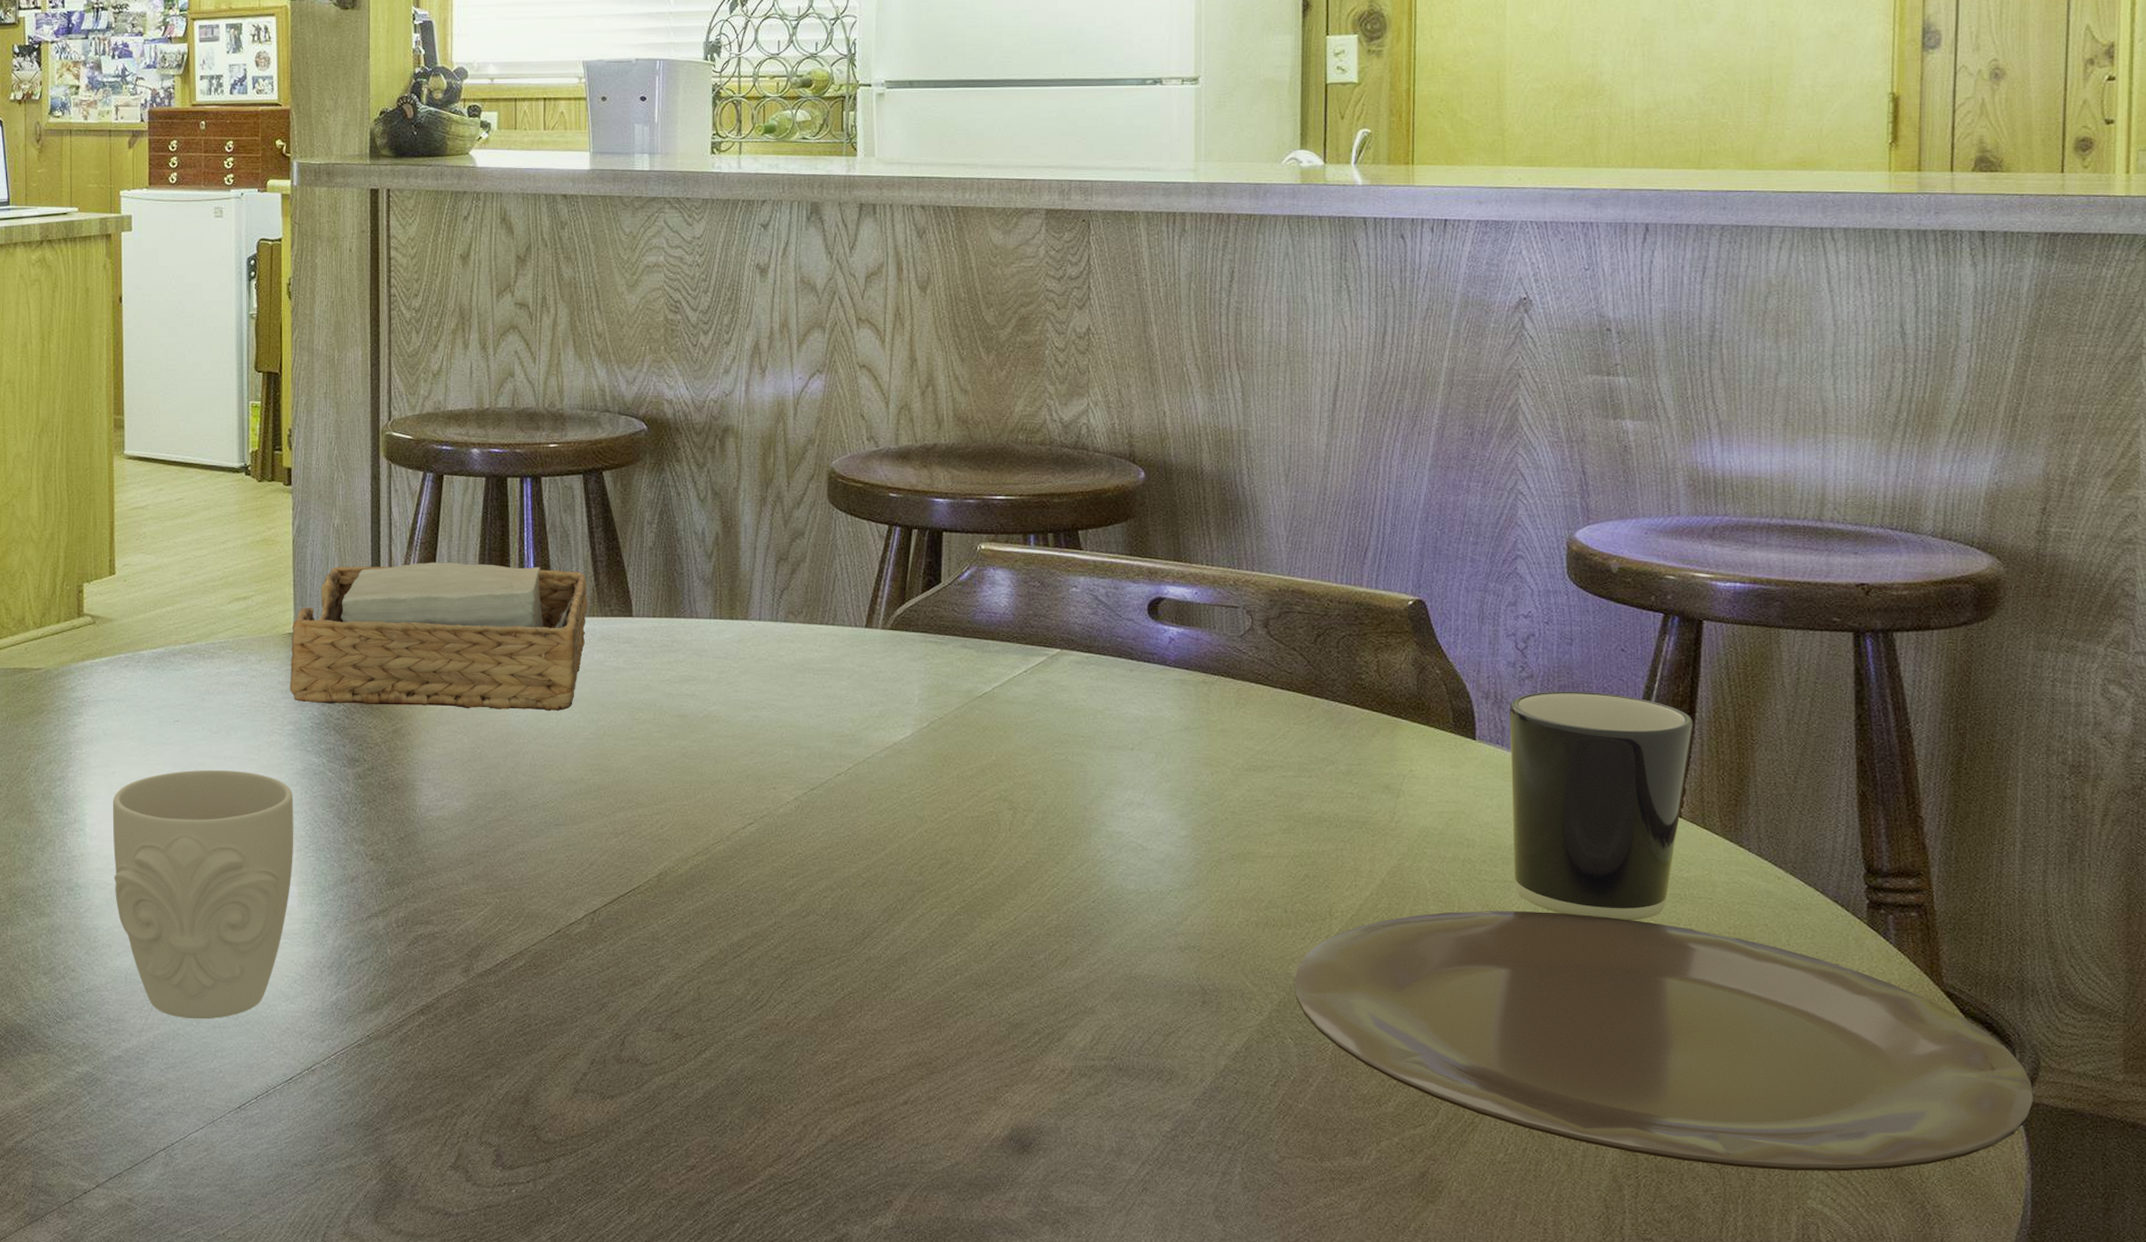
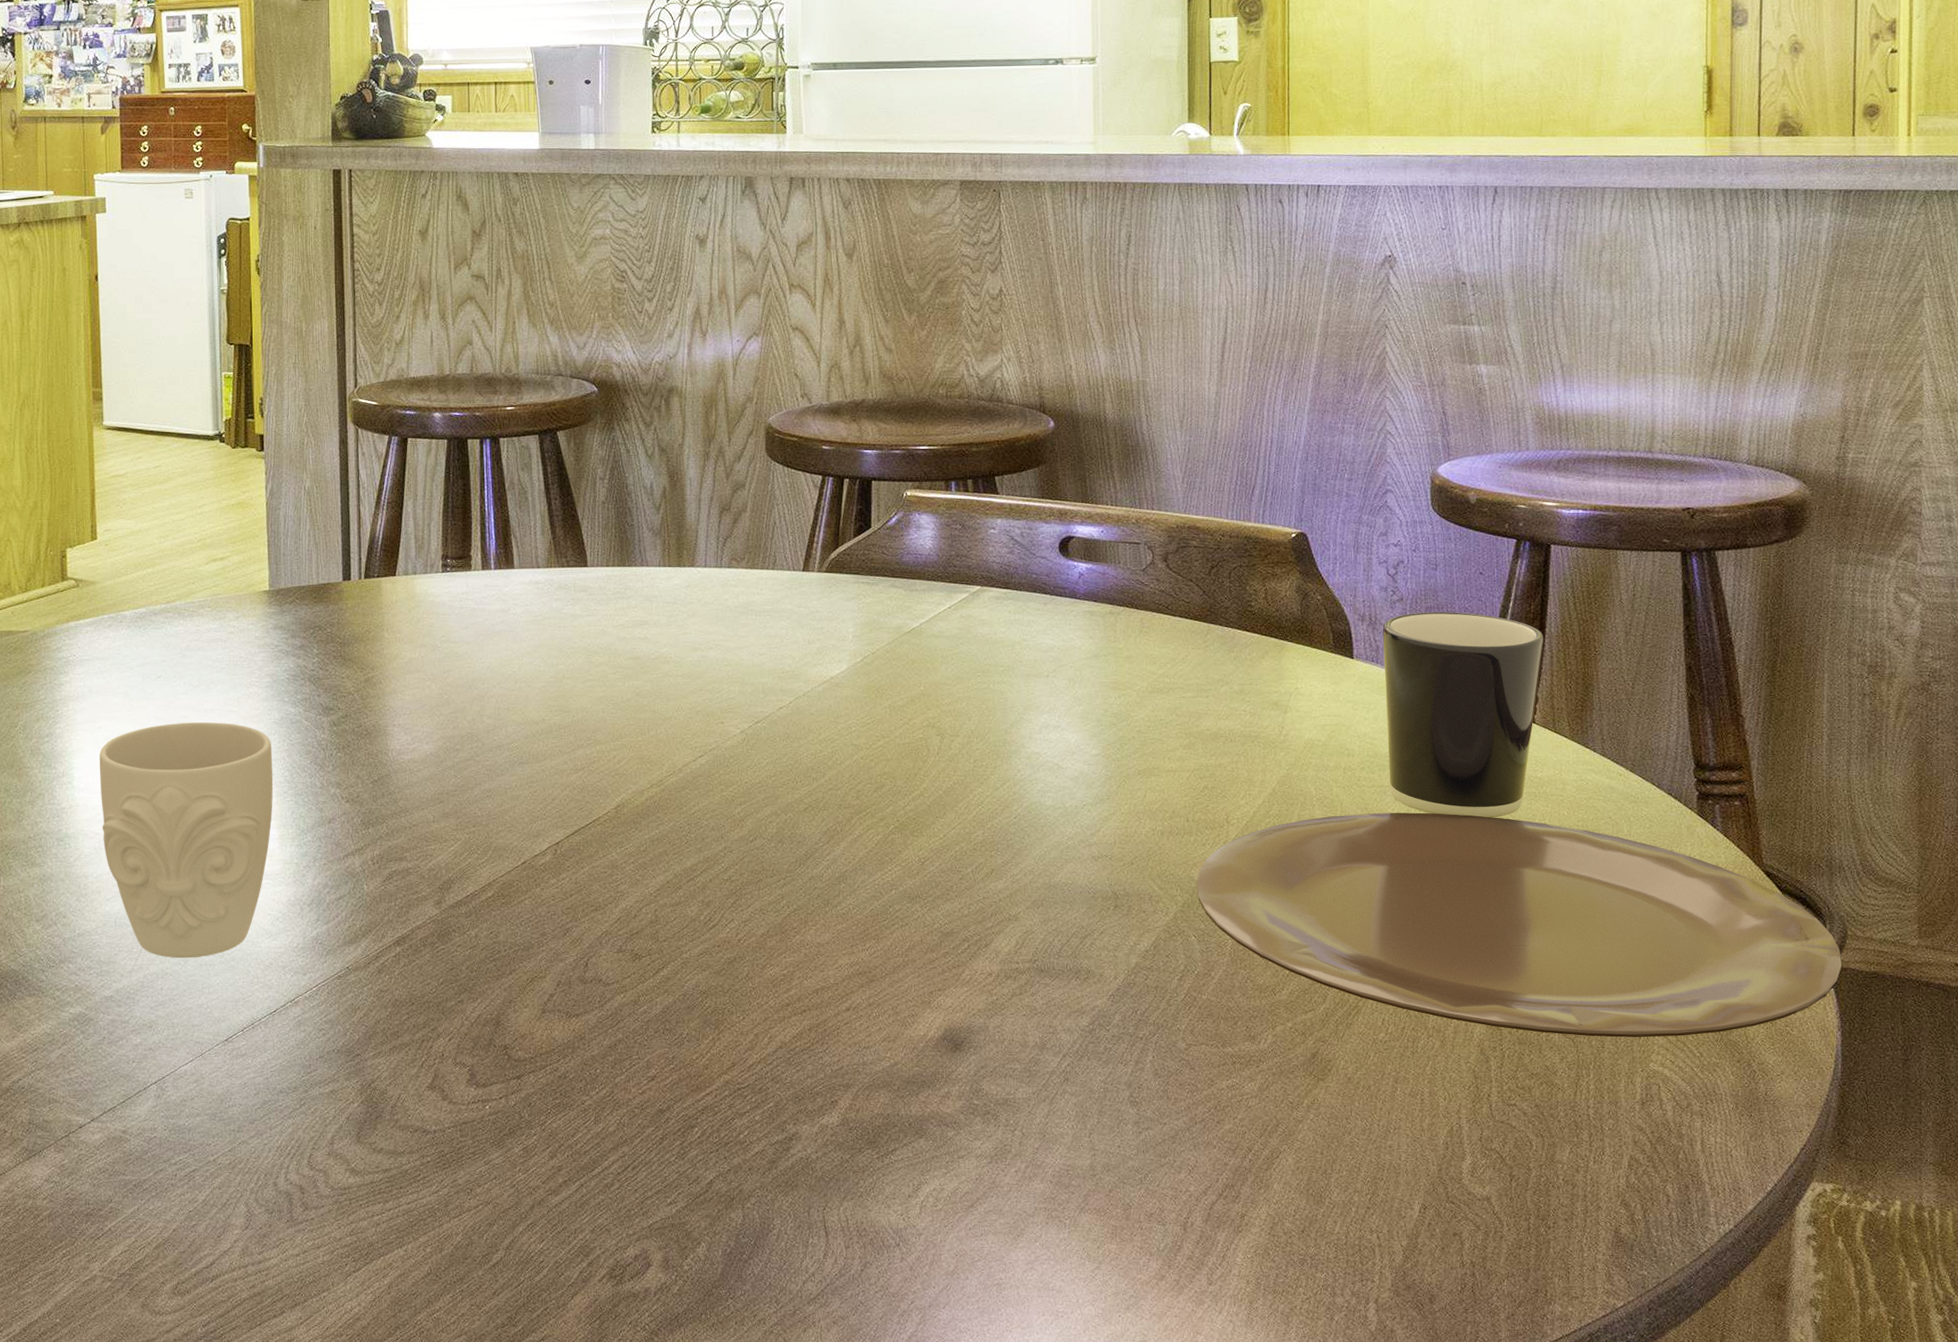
napkin holder: present [290,562,588,711] -> none [266,520,546,658]

